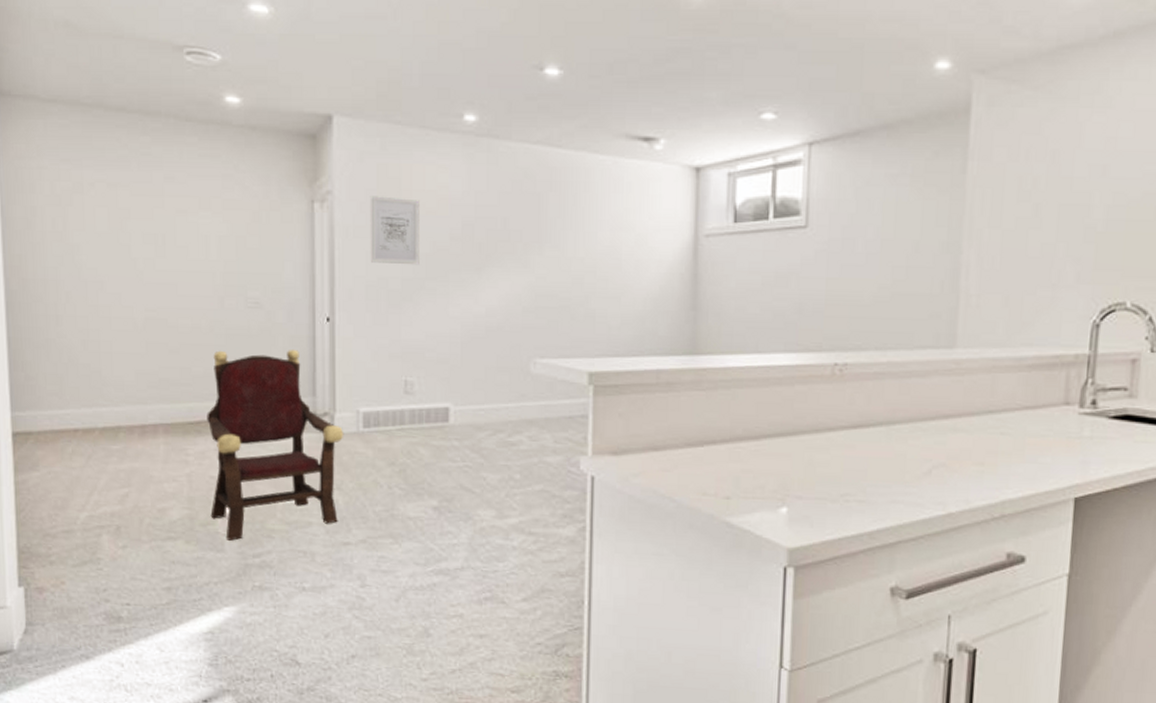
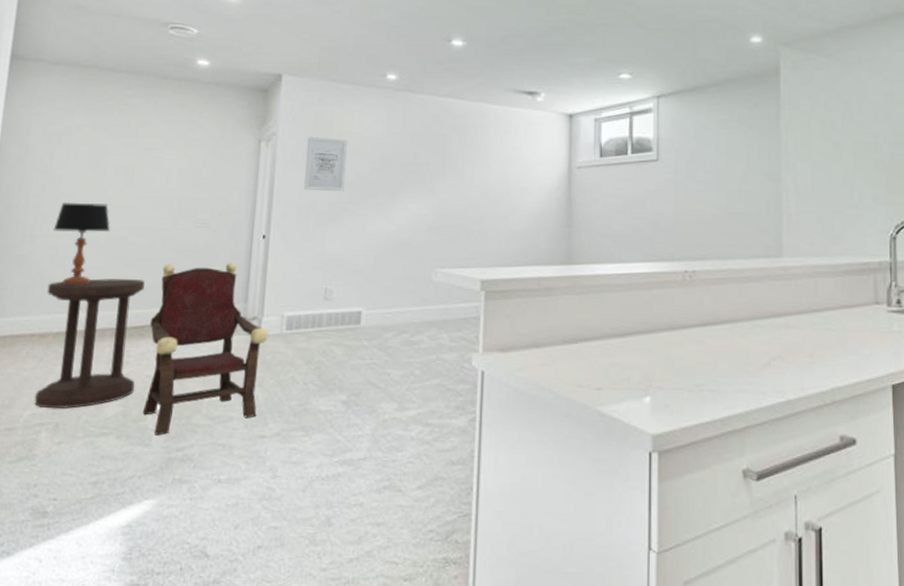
table lamp: none [80,276,146,376] -> present [53,202,110,286]
side table: none [84,367,199,511] -> present [34,278,145,409]

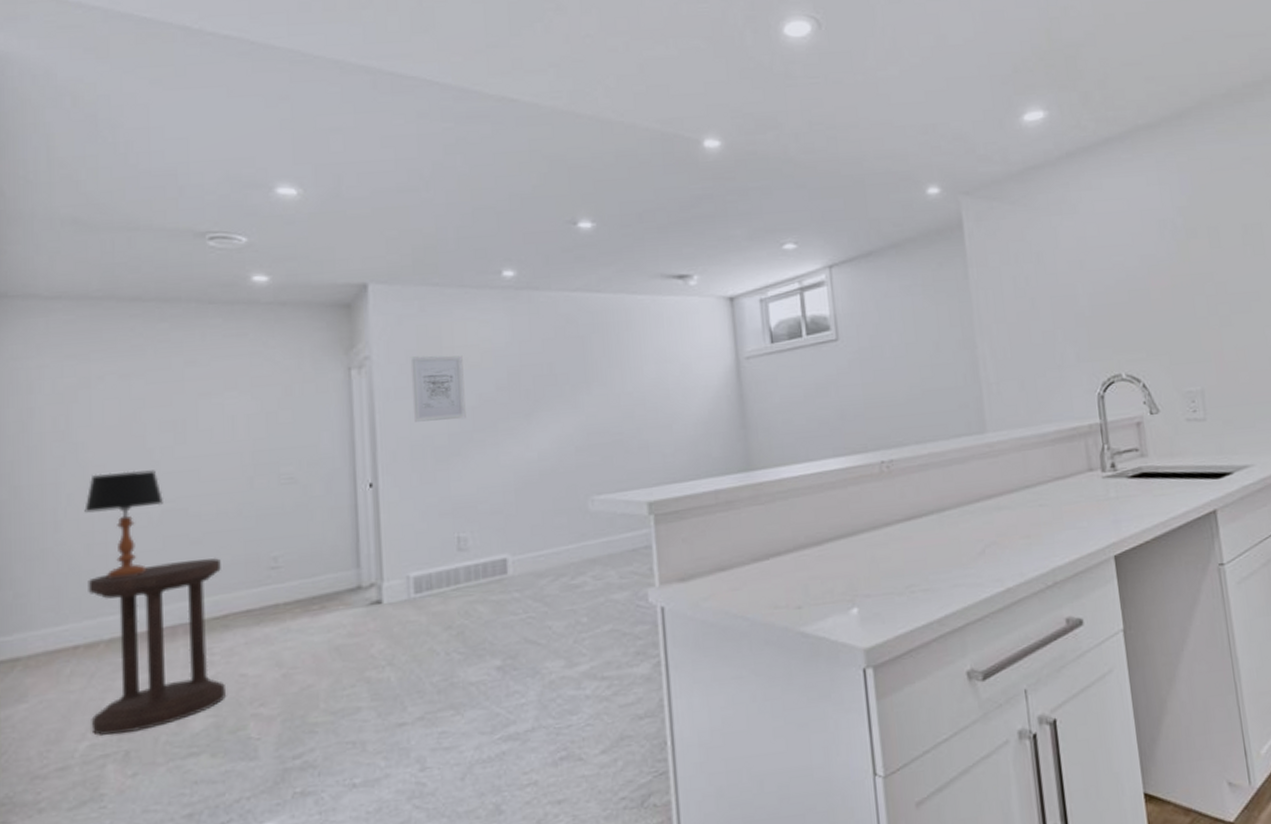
armchair: present [142,263,269,436] -> none [235,522,394,745]

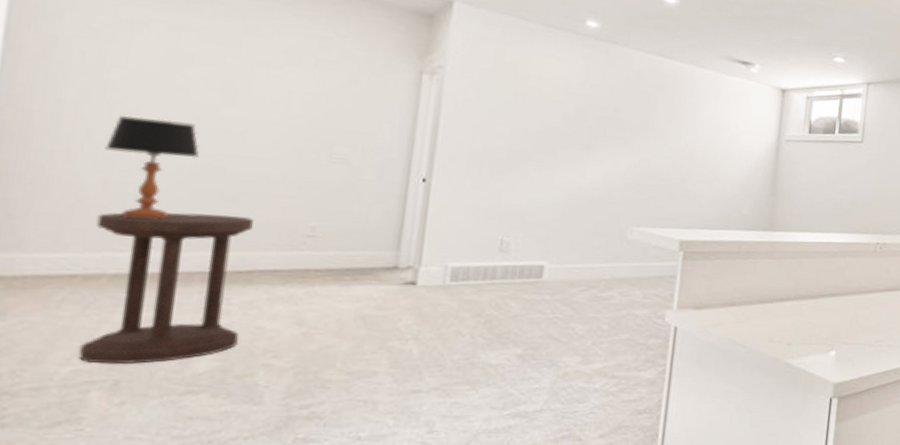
wall art: present [410,355,466,422] -> none [478,75,535,140]

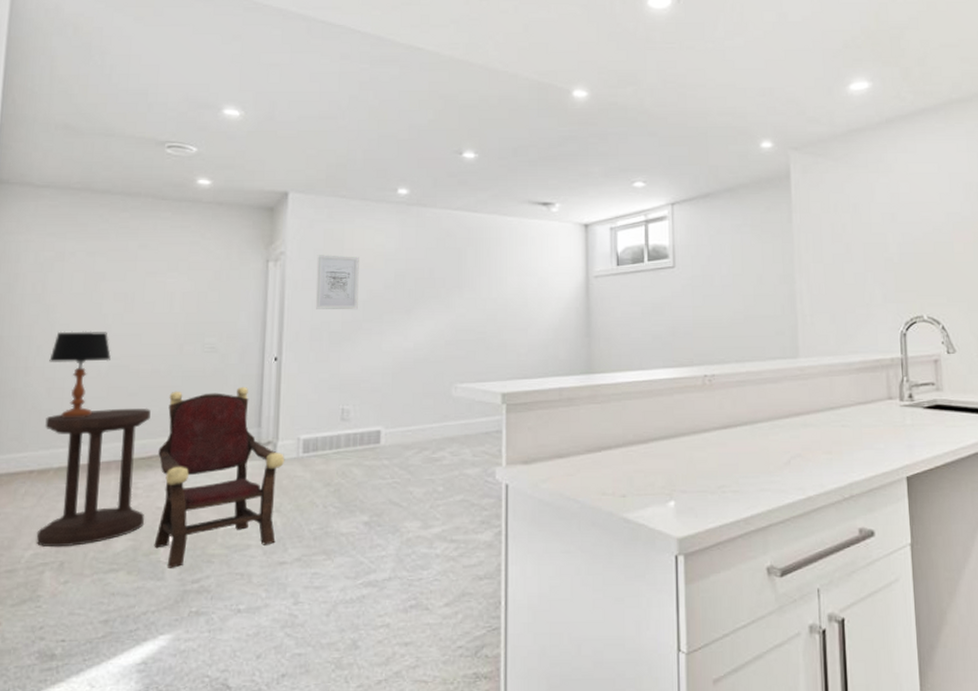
armchair: none [250,201,428,392] -> present [154,387,285,568]
wall art: none [478,75,535,140] -> present [315,255,359,310]

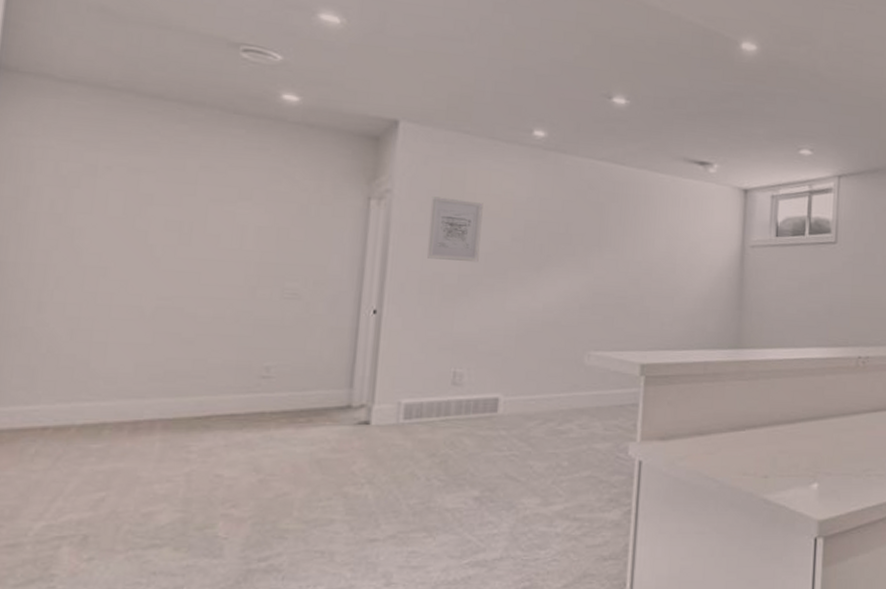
side table: present [36,409,151,548] -> none [49,358,211,519]
table lamp: present [49,331,111,419] -> none [72,261,159,368]
armchair: present [154,387,285,568] -> none [210,341,382,544]

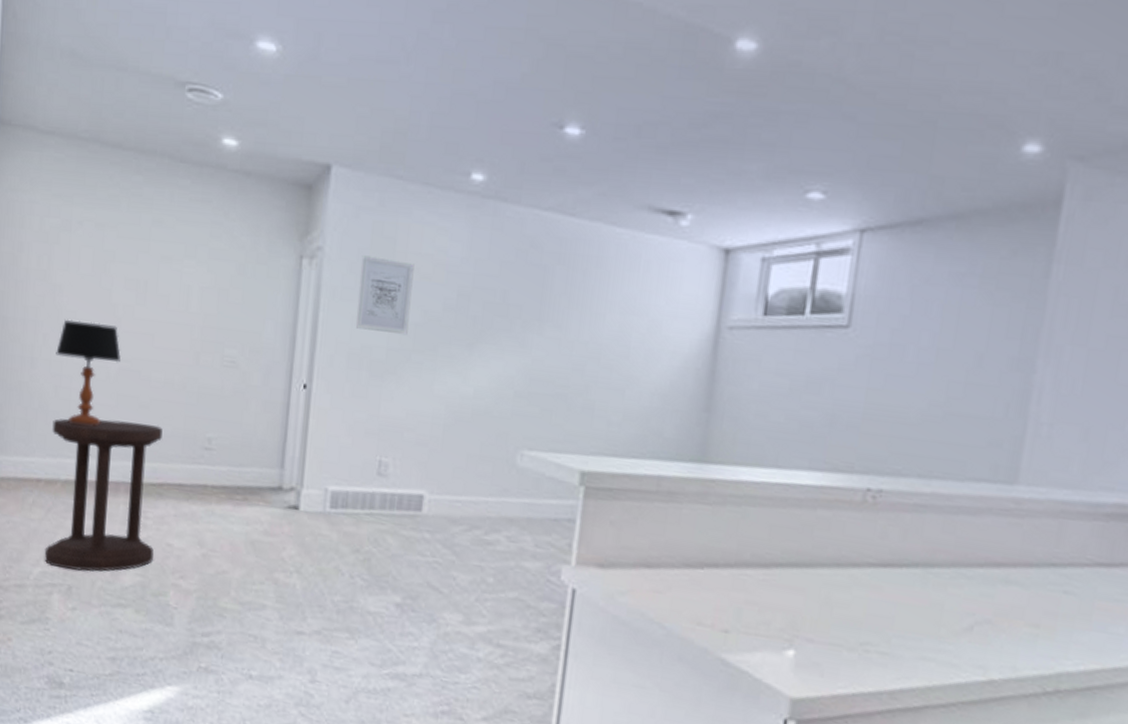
side table: none [49,358,211,519] -> present [44,418,163,572]
table lamp: none [72,261,159,368] -> present [56,319,121,427]

